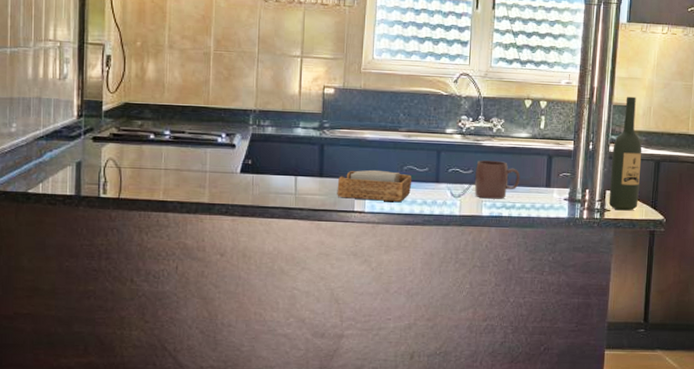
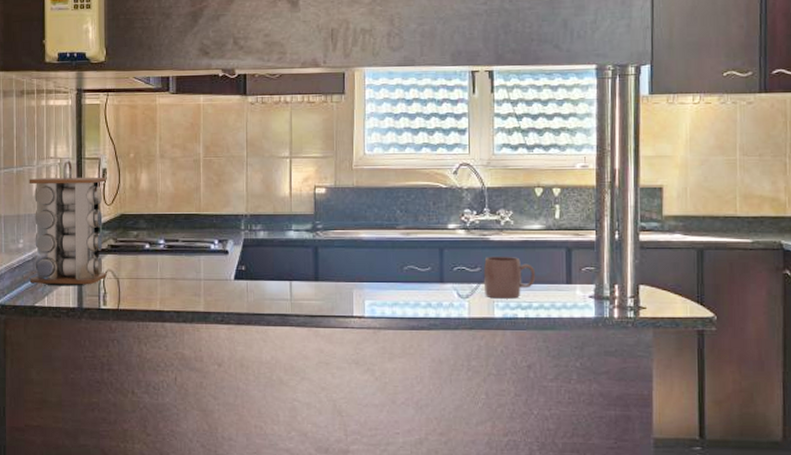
spice rack: none [22,42,110,174] -> present [29,159,107,286]
napkin holder: present [337,169,412,203] -> none [334,271,414,306]
wine bottle: present [608,96,643,211] -> none [643,177,681,308]

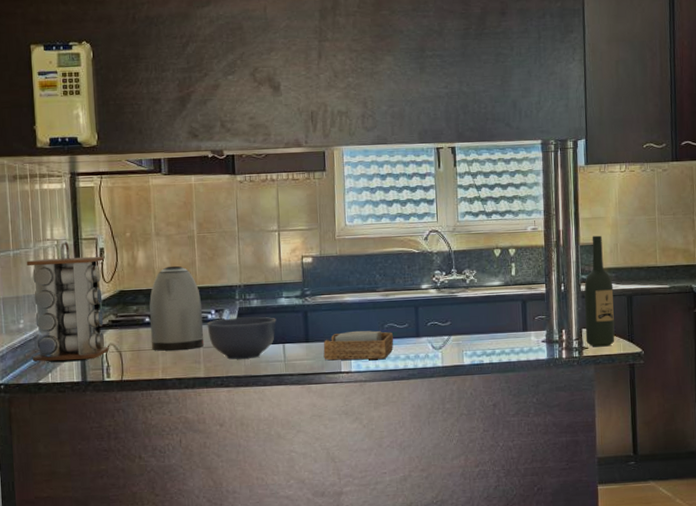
kettle: none [149,190,206,281] -> present [149,265,205,351]
bowl: none [209,249,284,295] -> present [207,316,277,360]
napkin holder: none [334,271,414,306] -> present [323,330,394,361]
mug: present [483,256,536,299] -> none [453,310,498,348]
wine bottle: none [643,177,681,308] -> present [584,235,615,347]

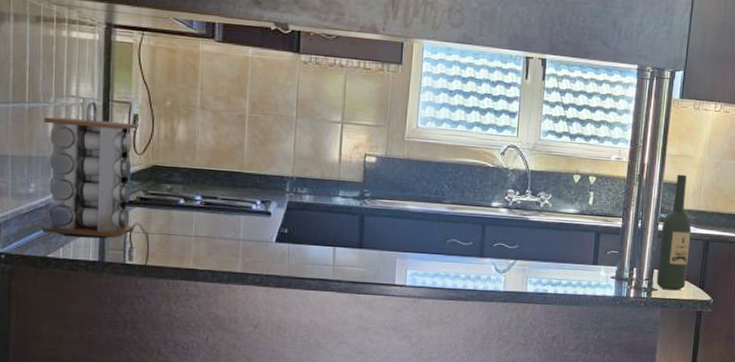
kettle: present [149,265,205,351] -> none [183,145,247,240]
bowl: present [207,316,277,360] -> none [250,211,329,259]
napkin holder: present [323,330,394,361] -> none [377,242,456,277]

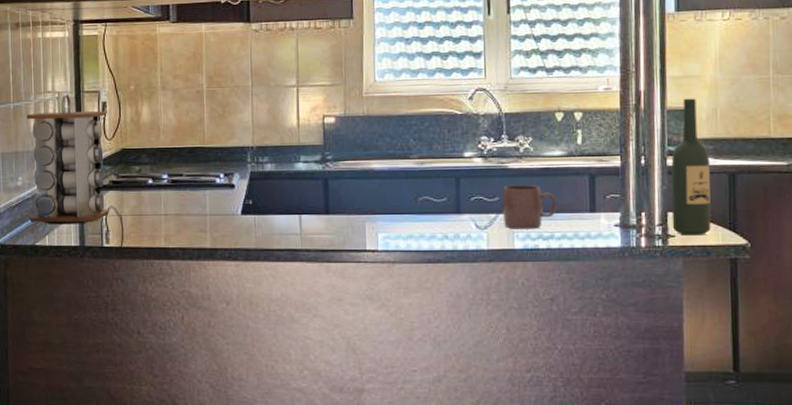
mug: none [519,235,567,276] -> present [502,184,558,229]

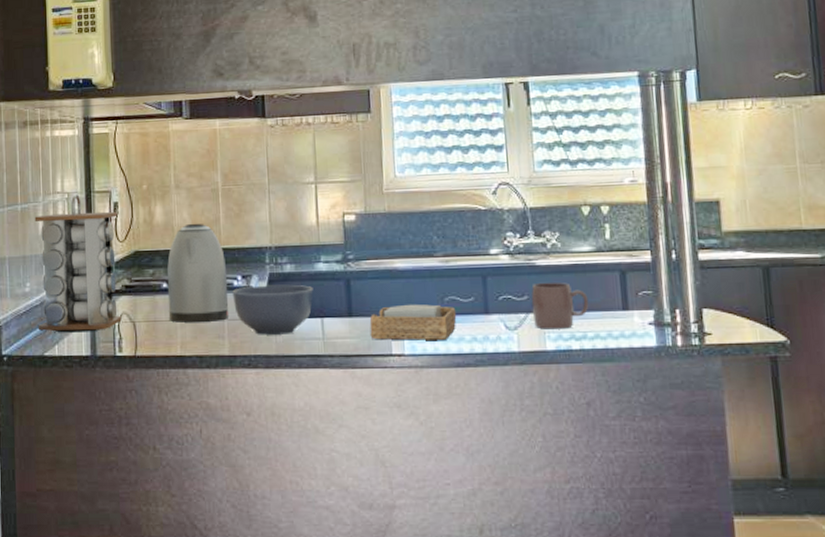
kettle: none [152,123,212,217] -> present [166,223,229,323]
bowl: none [215,182,293,230] -> present [232,284,314,335]
napkin holder: none [345,203,430,238] -> present [369,303,457,341]
wine bottle: present [671,98,711,236] -> none [702,189,749,333]

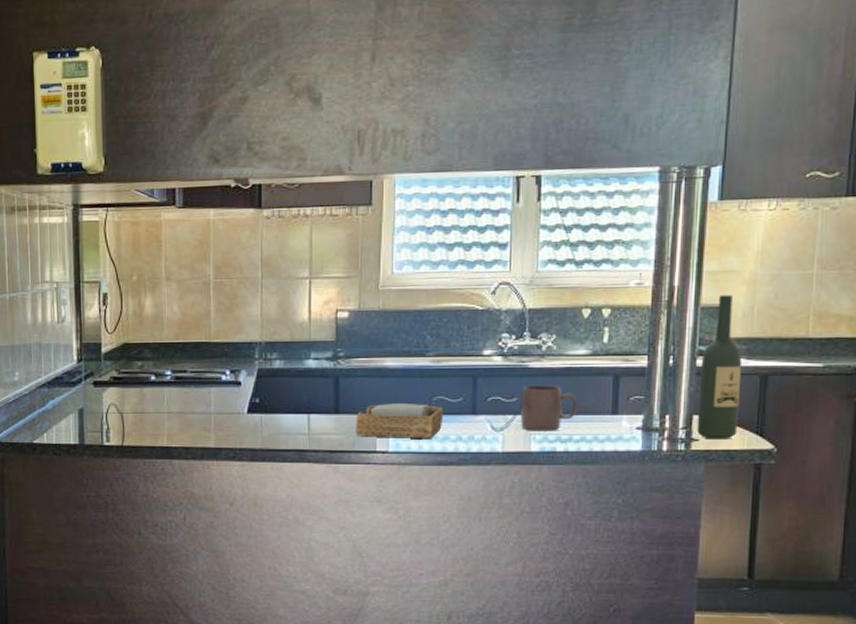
spice rack: present [34,193,122,333] -> none [23,283,110,422]
kettle: present [166,223,229,323] -> none [155,316,216,415]
bowl: present [232,284,314,335] -> none [220,380,302,429]
wine bottle: none [702,189,749,333] -> present [696,294,743,440]

